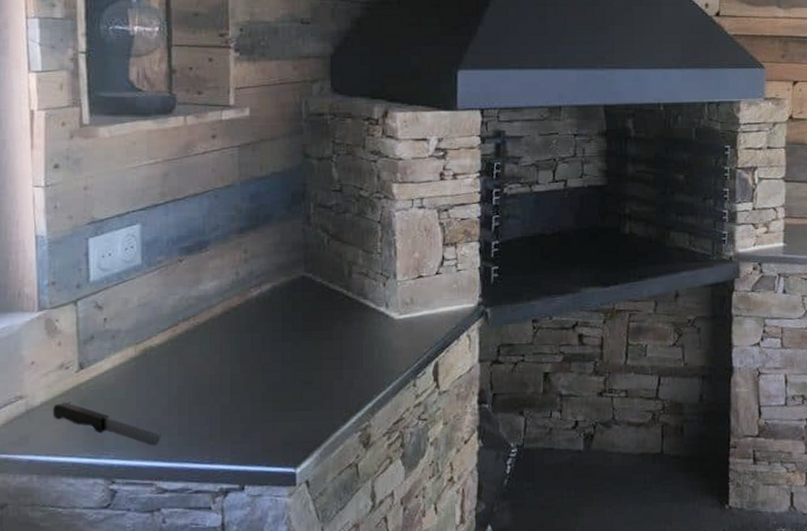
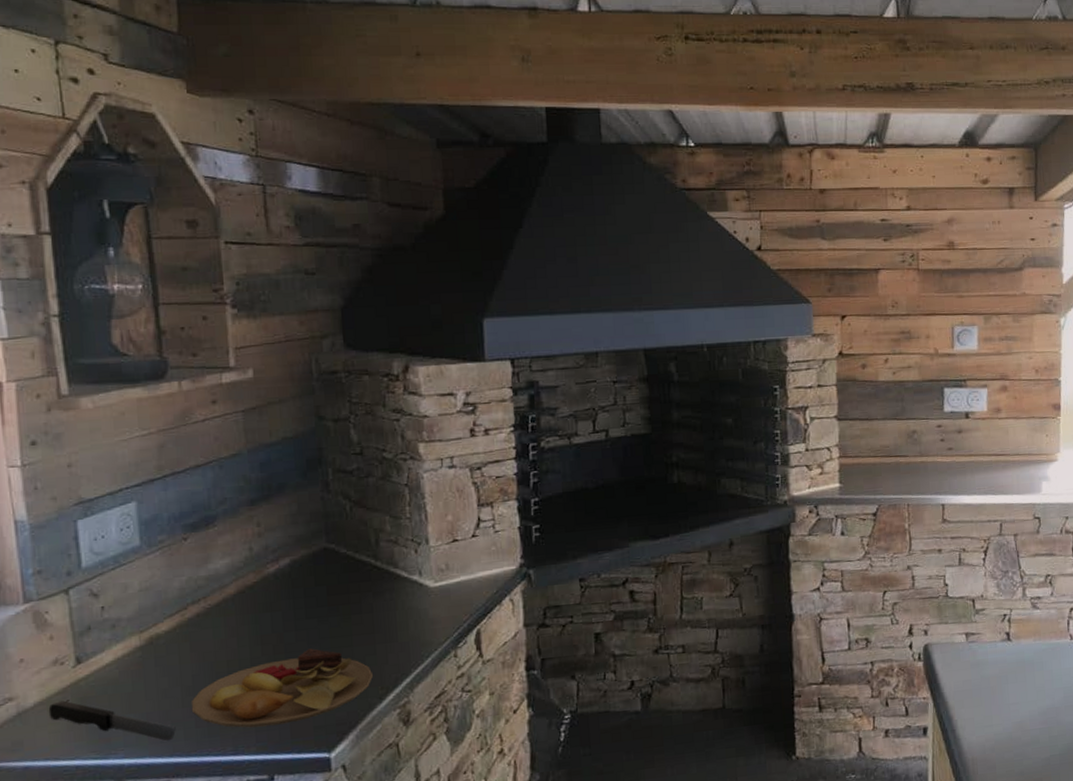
platter: none [175,369,338,440] -> present [191,648,373,728]

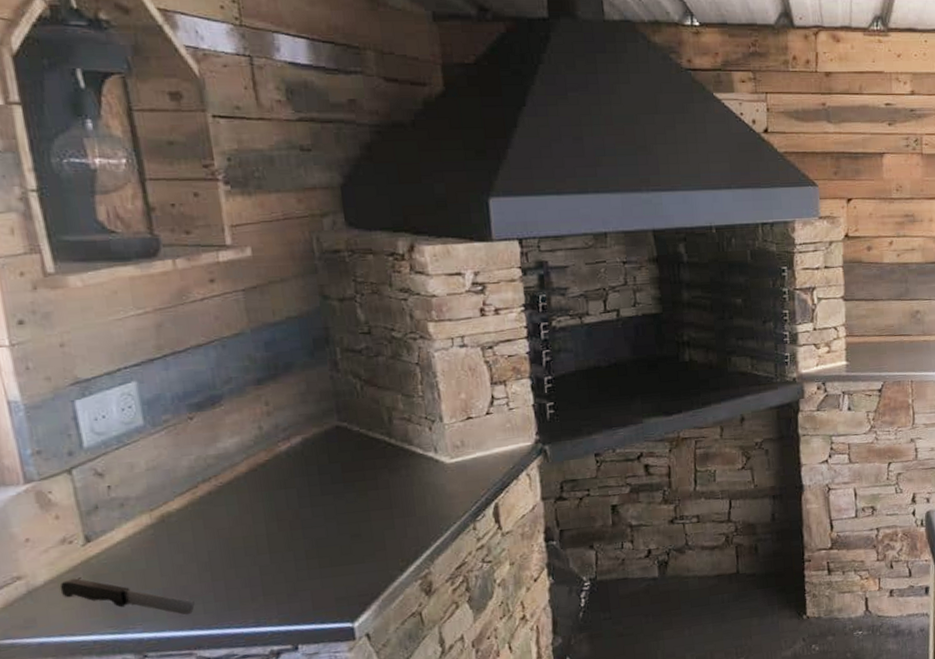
platter: present [191,648,373,728] -> none [208,524,392,601]

